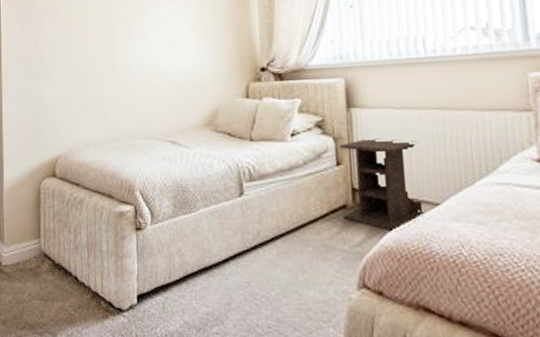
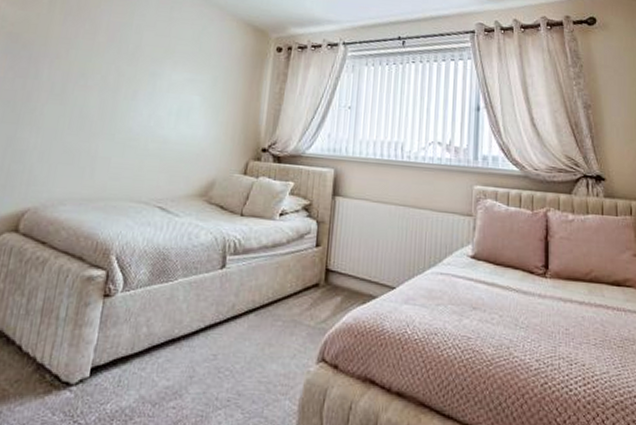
nightstand: present [338,138,424,232] -> none [314,225,386,311]

